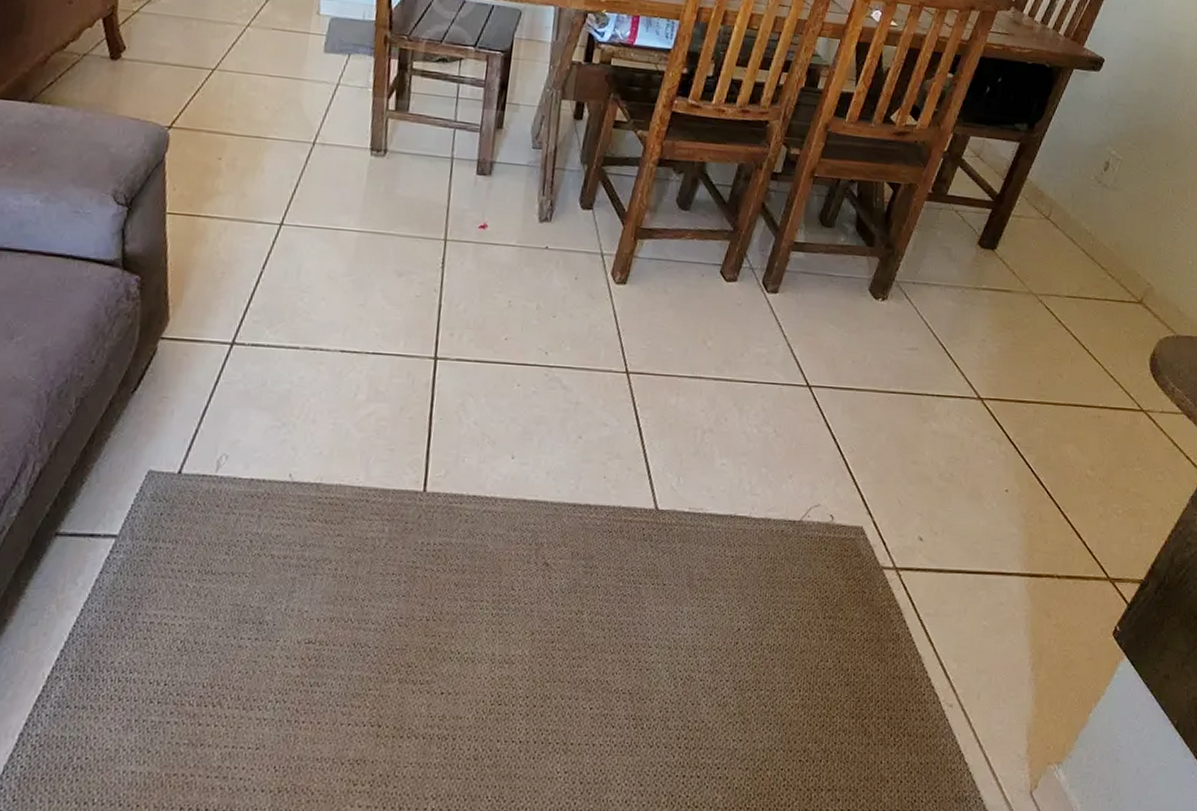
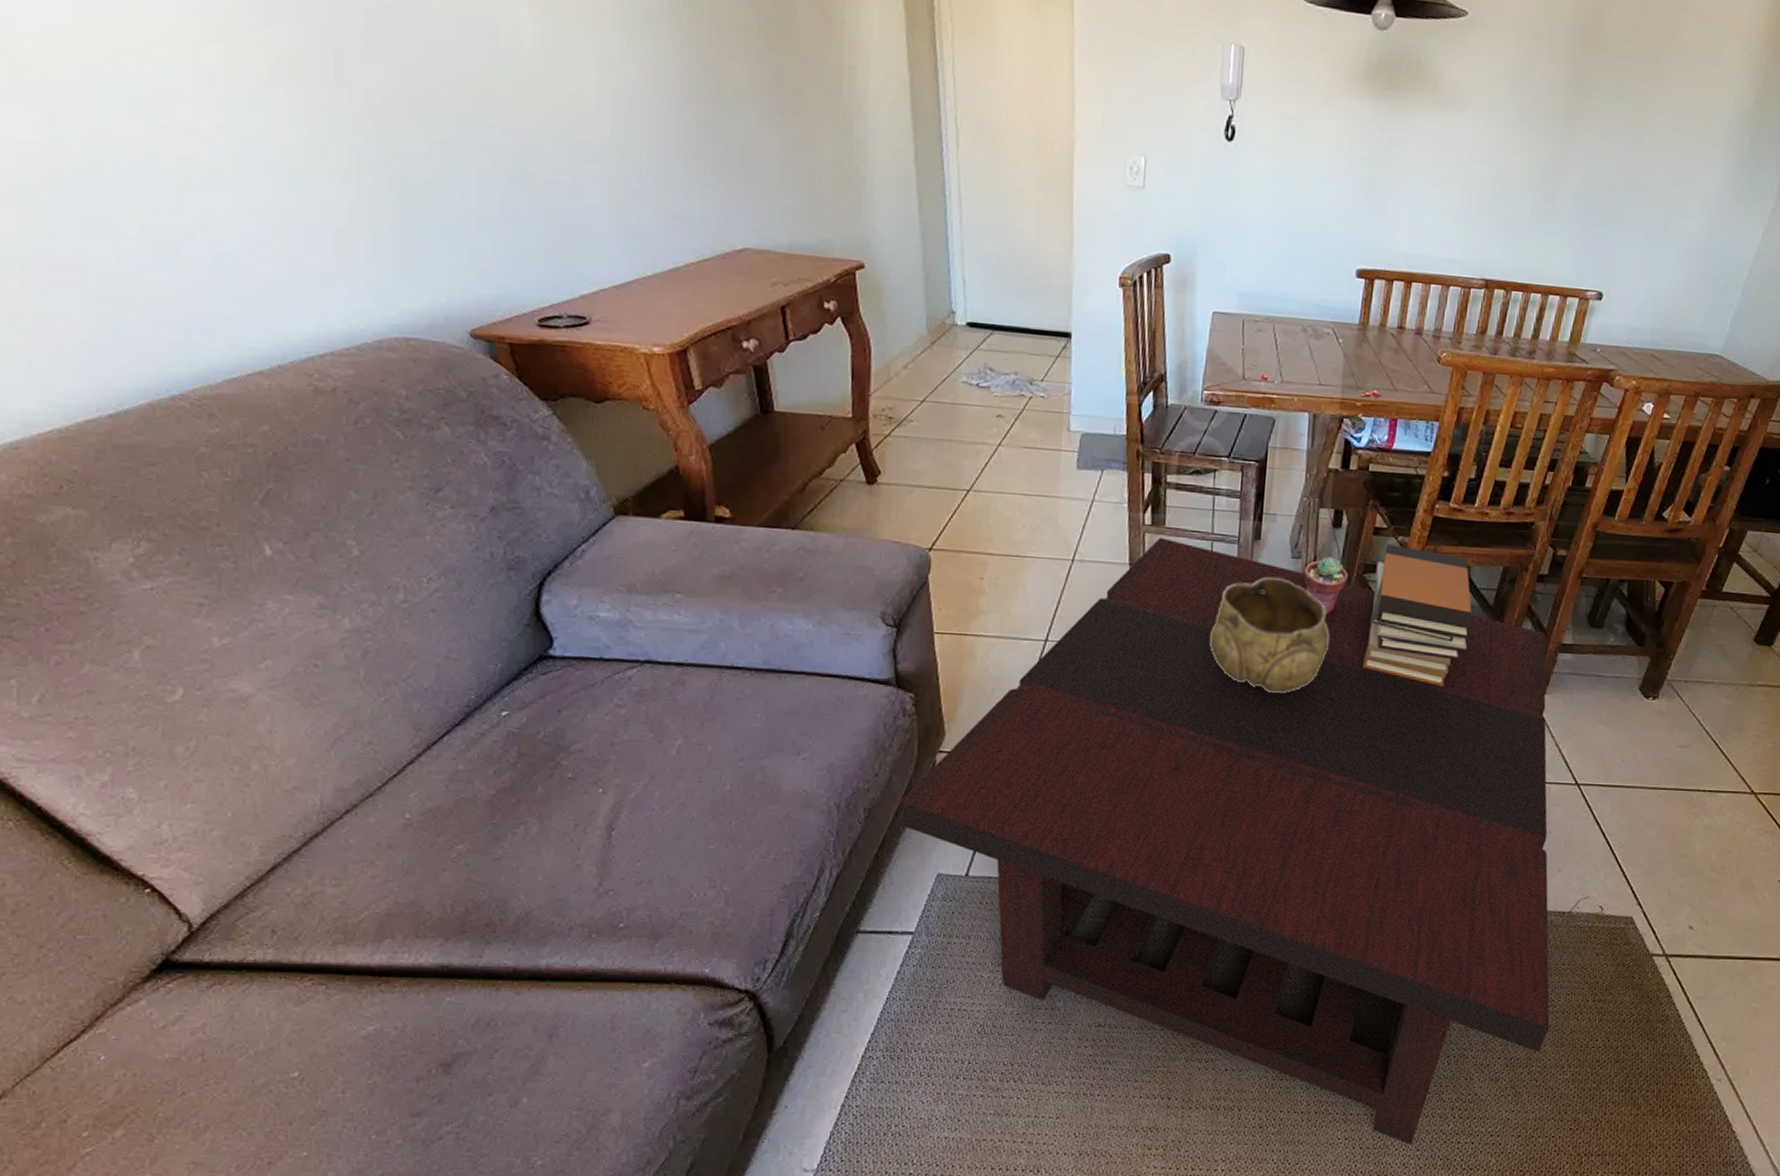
coffee table: none [113,123,780,780] -> present [899,537,1550,1146]
decorative bowl: none [446,166,568,286] -> present [1209,577,1330,694]
potted succulent: none [544,148,587,206] -> present [1304,556,1348,615]
book stack: none [599,138,708,282] -> present [1363,544,1473,687]

